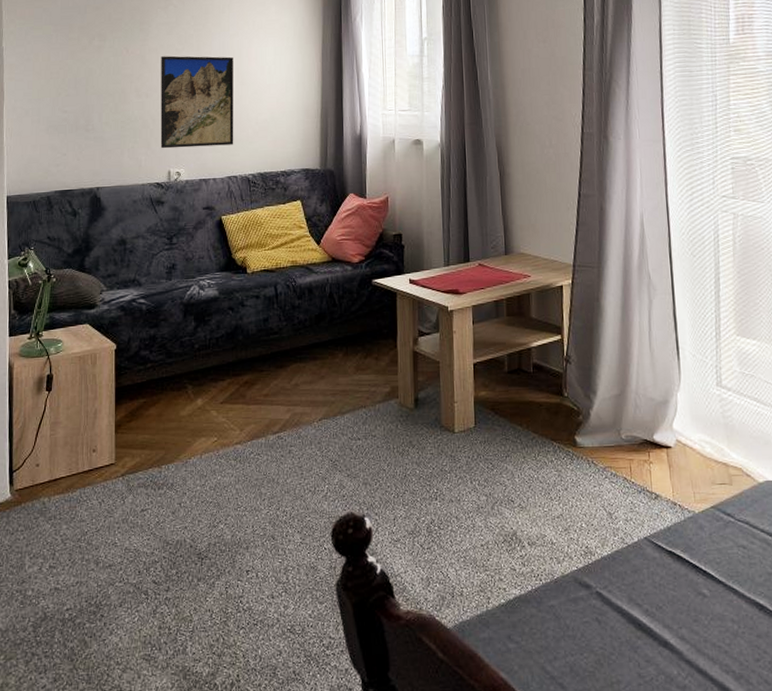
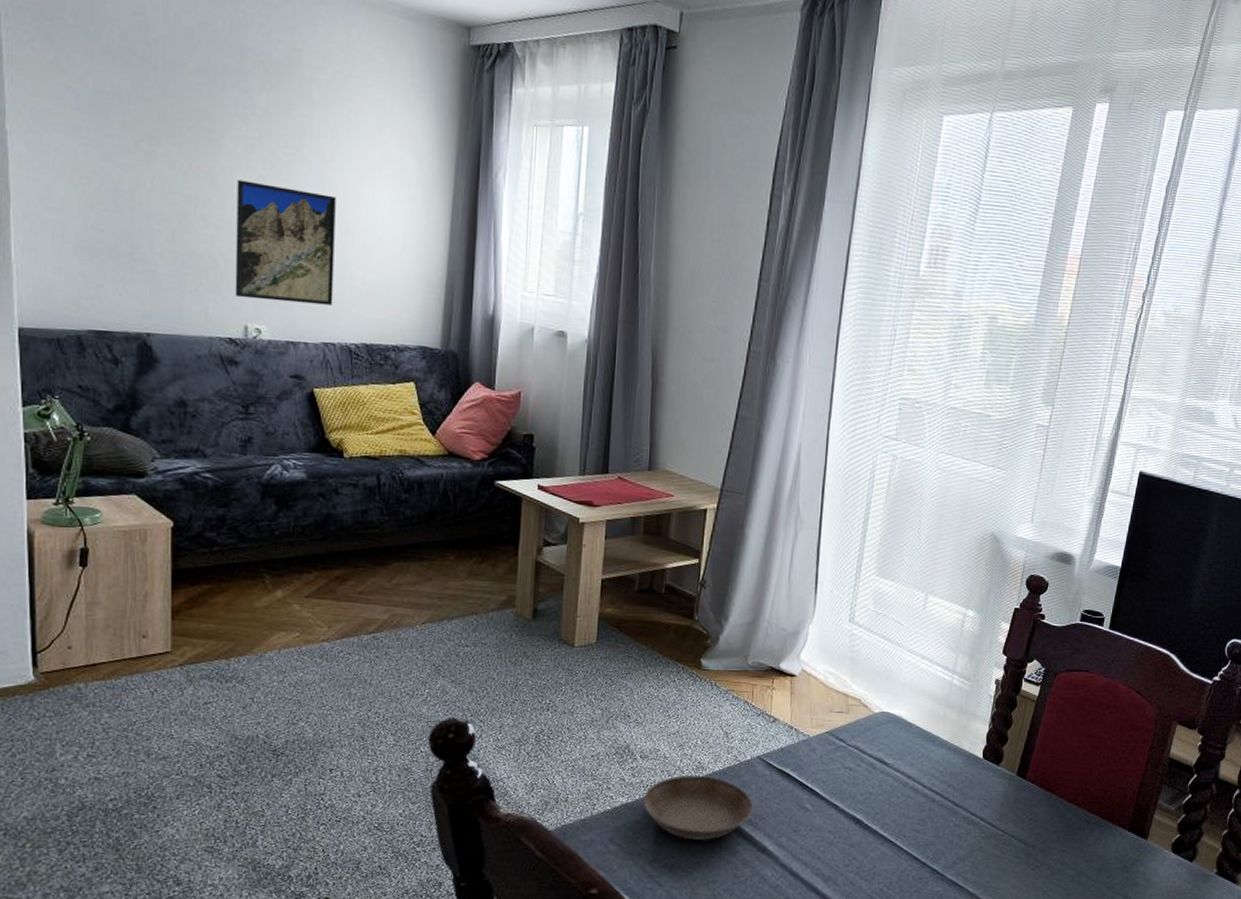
saucer: none [535,561,649,636] -> present [643,774,754,841]

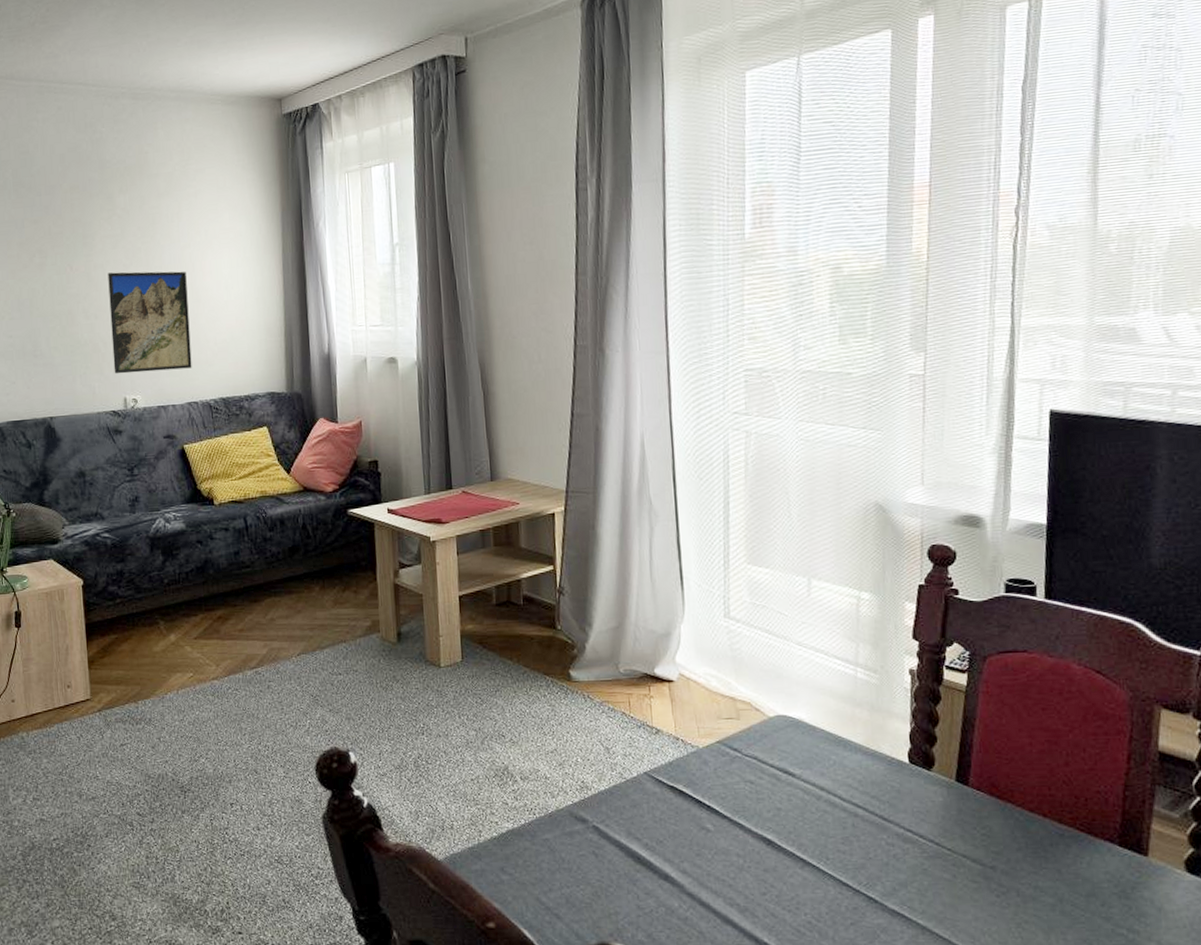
saucer: present [643,774,754,841] -> none [529,795,648,868]

